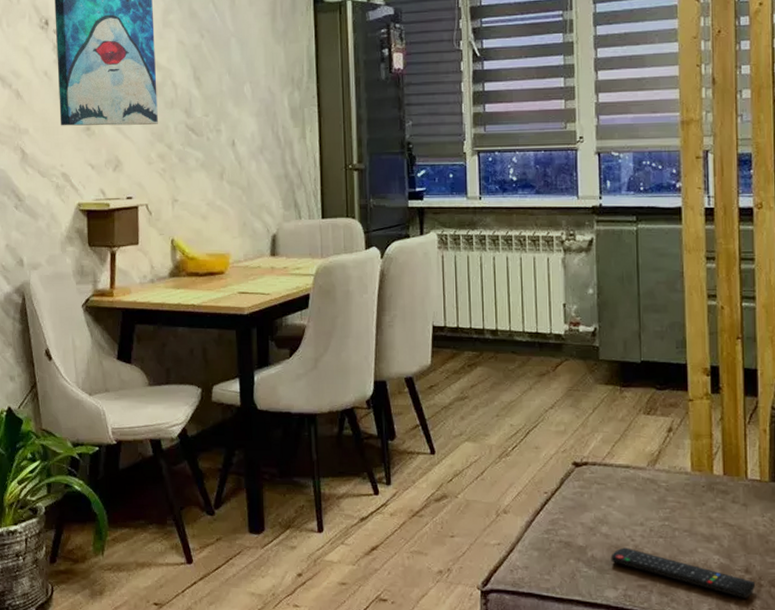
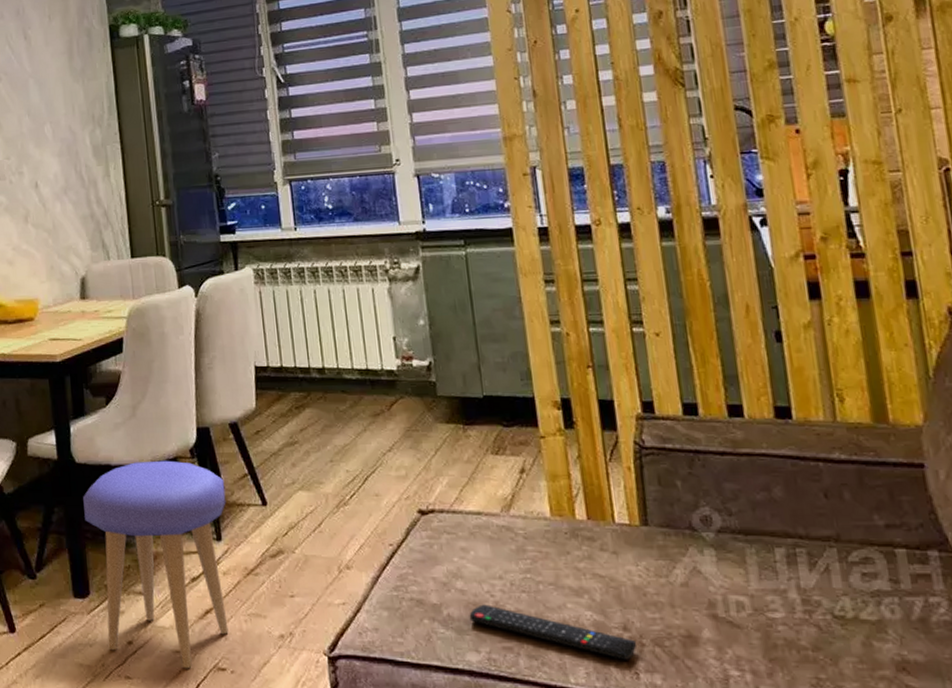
stool: none [263,410,397,599] -> present [83,460,229,669]

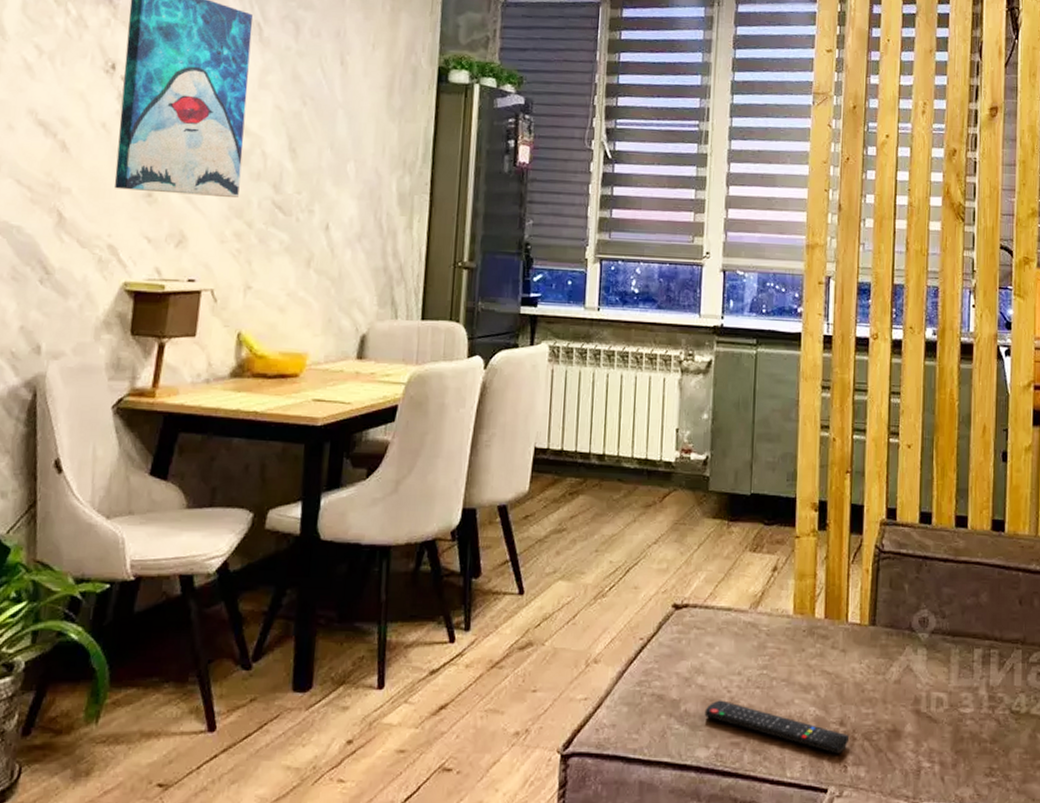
stool: present [83,460,229,669] -> none [320,541,483,770]

